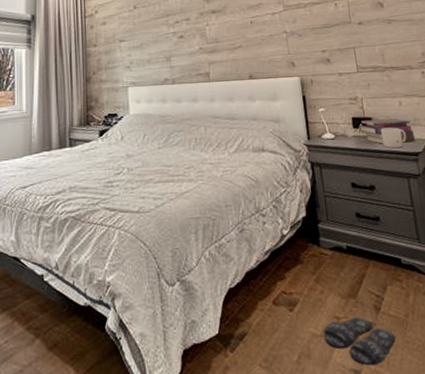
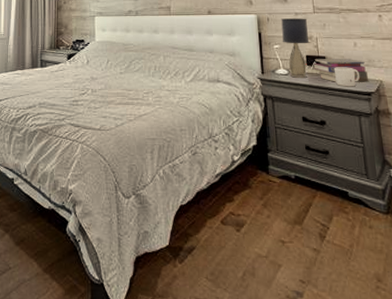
slippers: present [324,317,396,365] -> none [269,242,339,288]
table lamp: none [325,78,355,143] -> present [281,18,310,79]

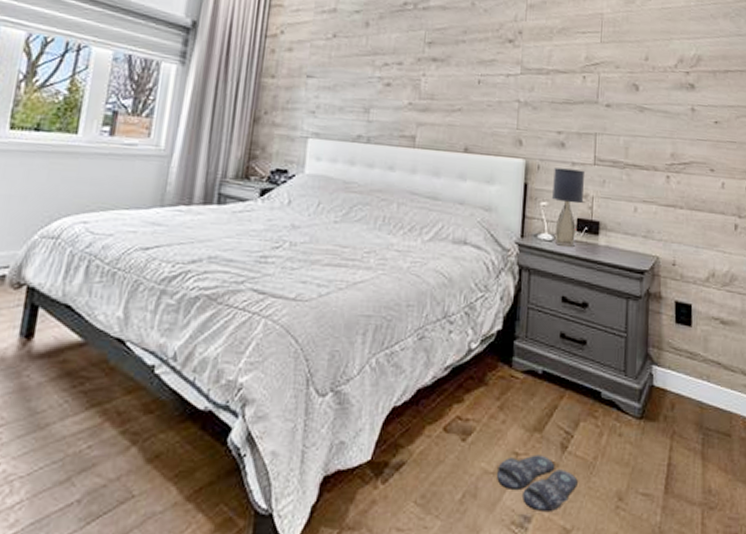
slippers: none [269,242,339,288] -> present [497,455,578,511]
books: present [313,59,368,82] -> none [584,224,644,258]
mug: present [333,67,360,87] -> none [606,236,635,262]

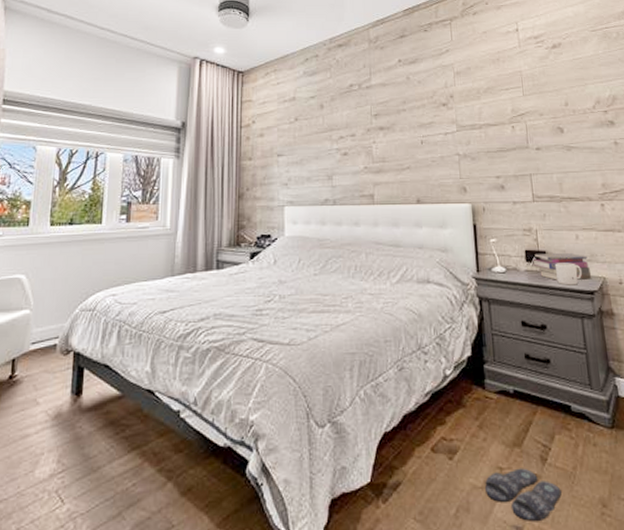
table lamp: present [551,168,586,248] -> none [498,207,529,277]
books: none [584,224,644,258] -> present [532,253,591,280]
mug: none [606,236,635,262] -> present [554,263,582,285]

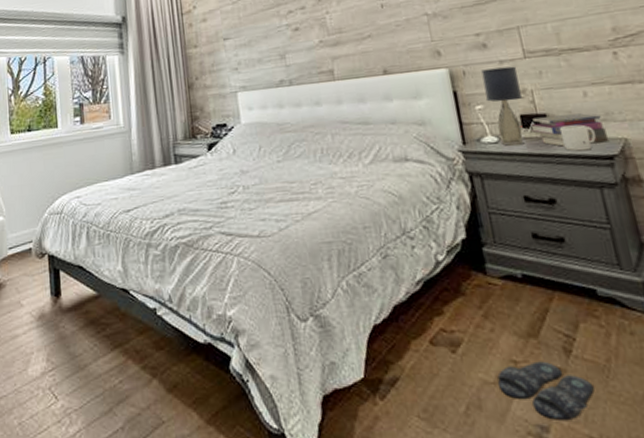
table lamp: none [498,207,529,277] -> present [481,66,523,147]

